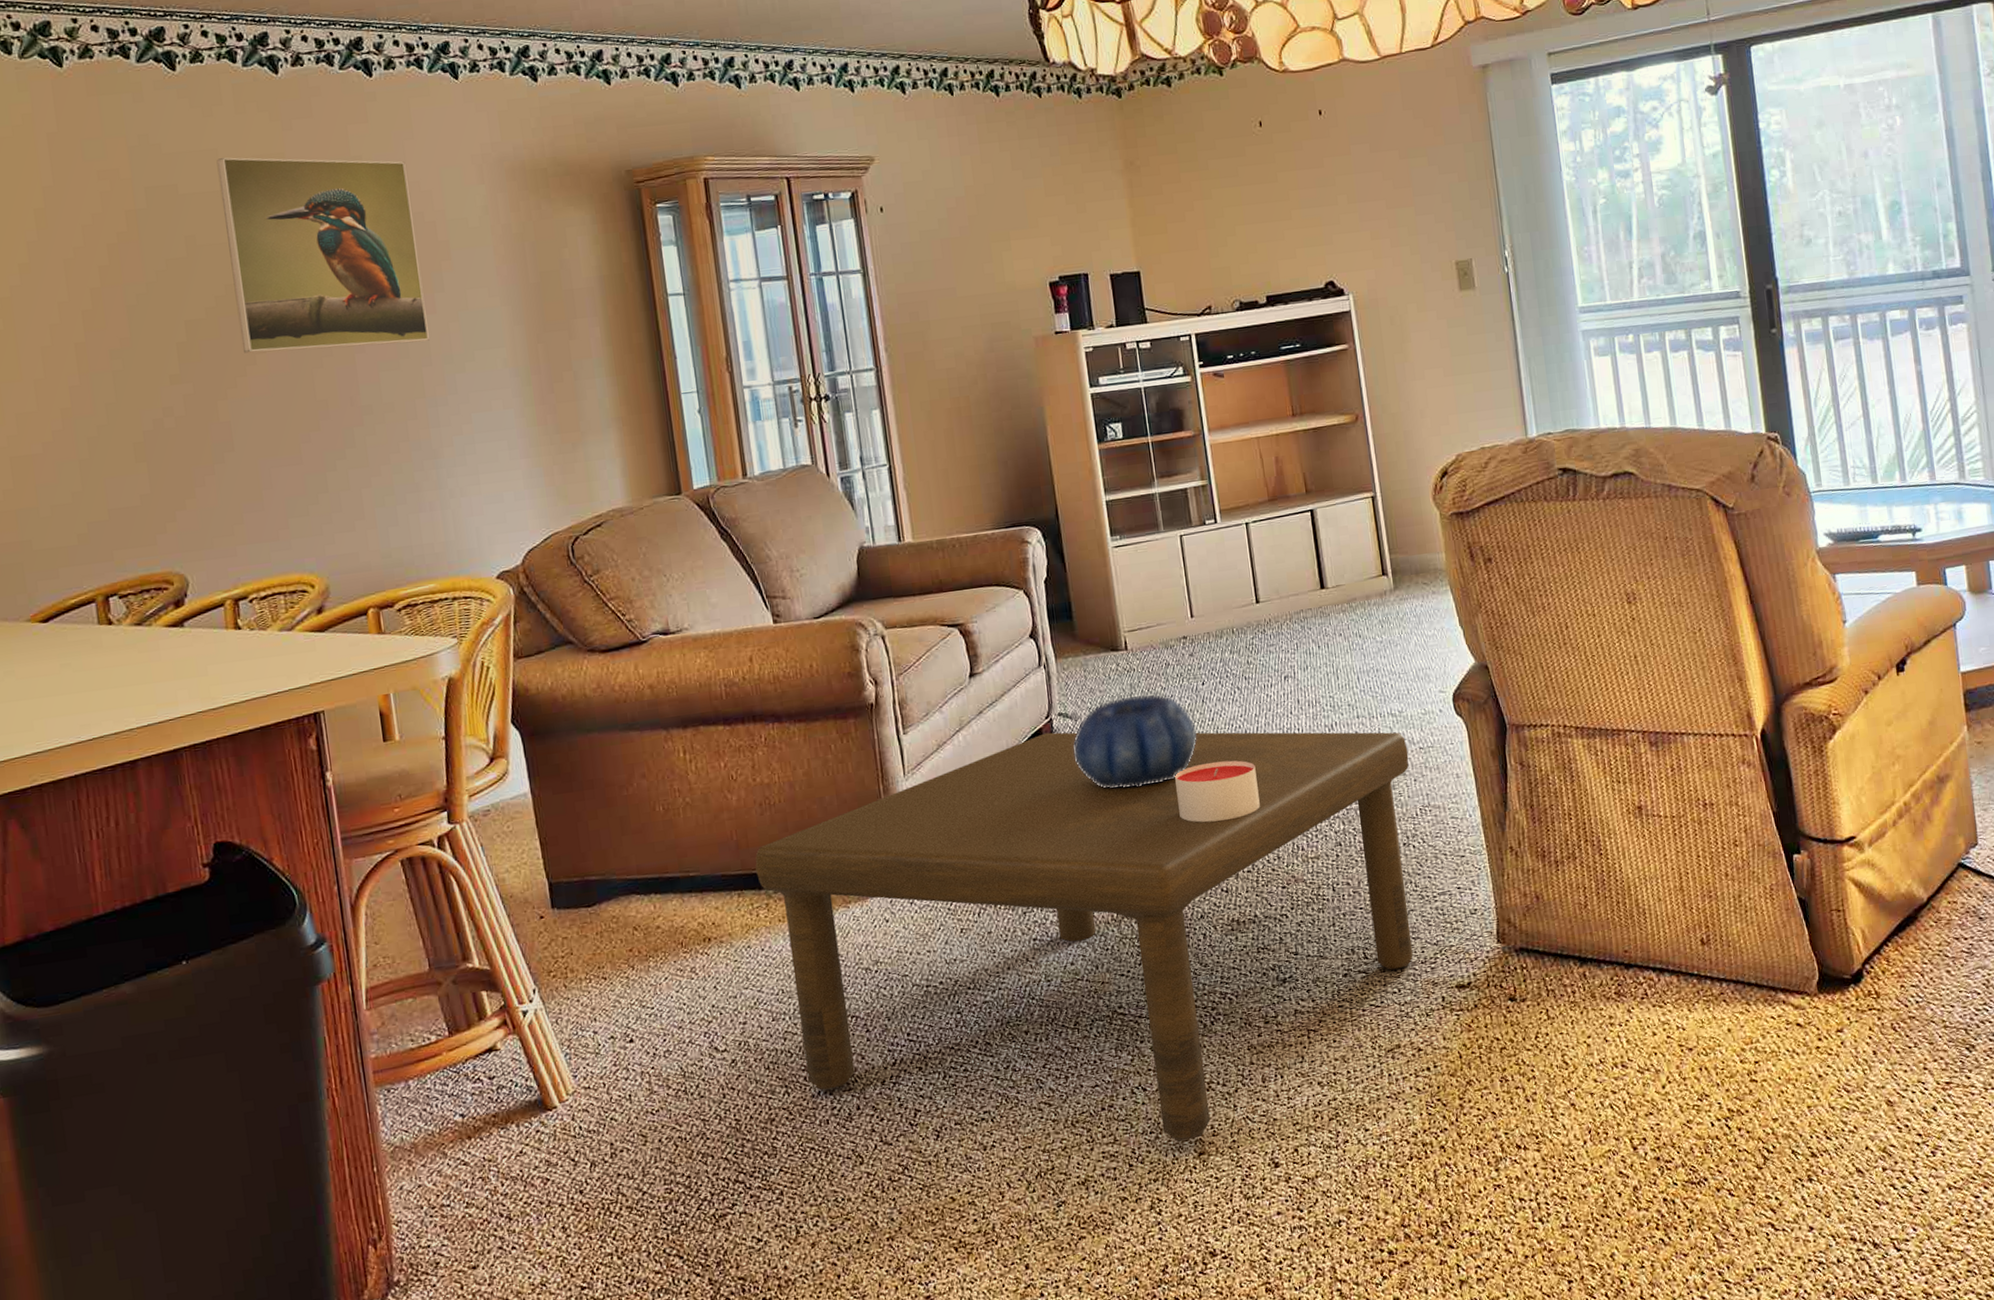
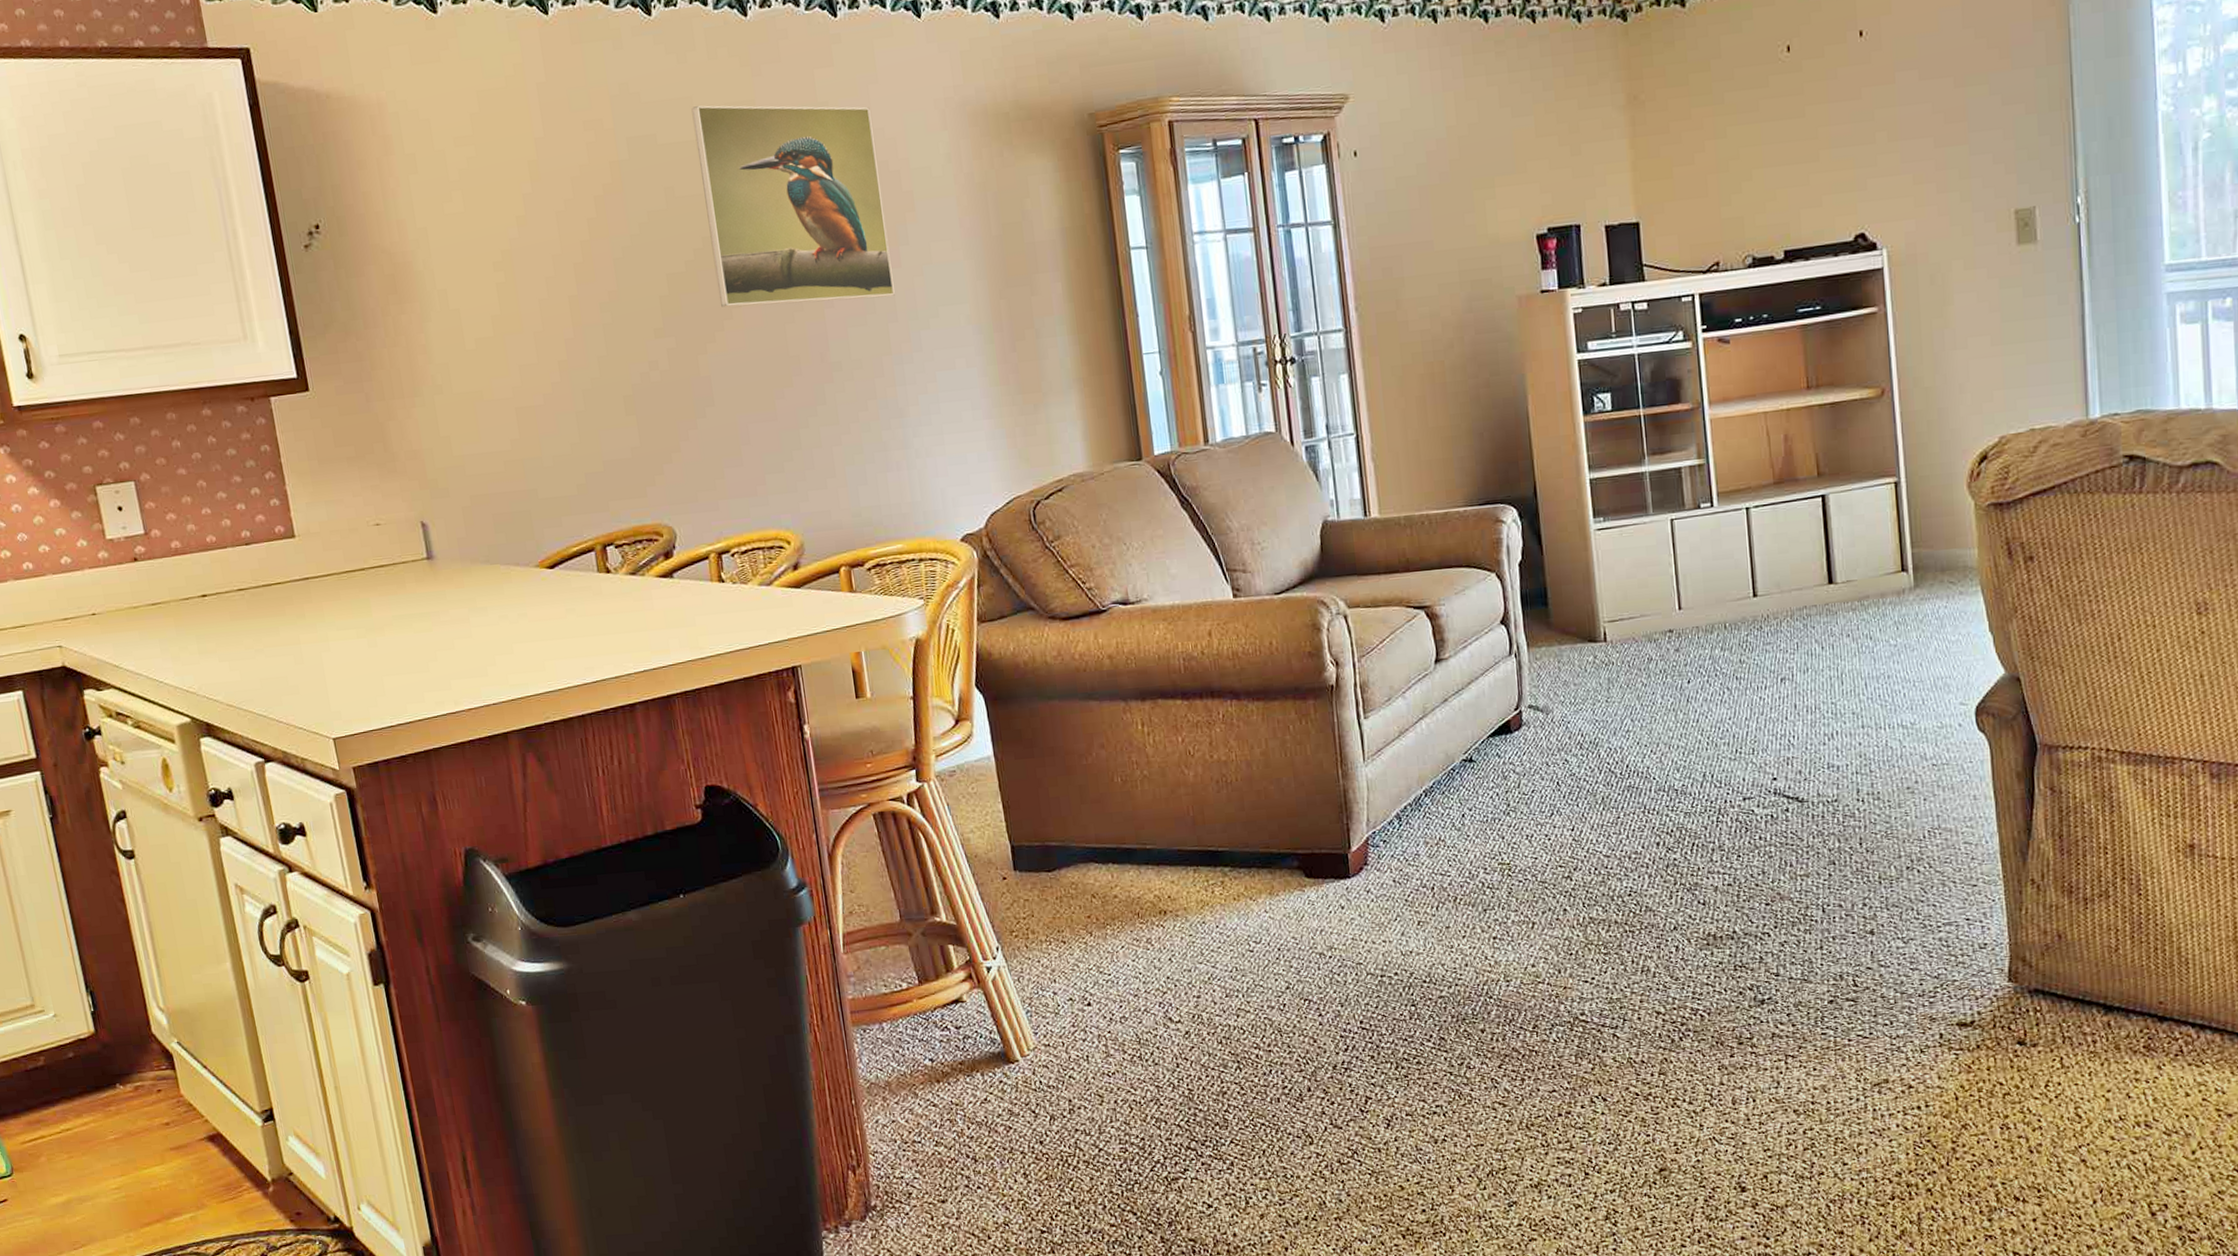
coffee table: present [755,732,1413,1143] -> none [1211,725,1919,1156]
decorative bowl: present [1073,693,1198,789] -> none [1543,689,1680,788]
candle: present [1175,760,1260,823] -> none [1652,766,1746,831]

